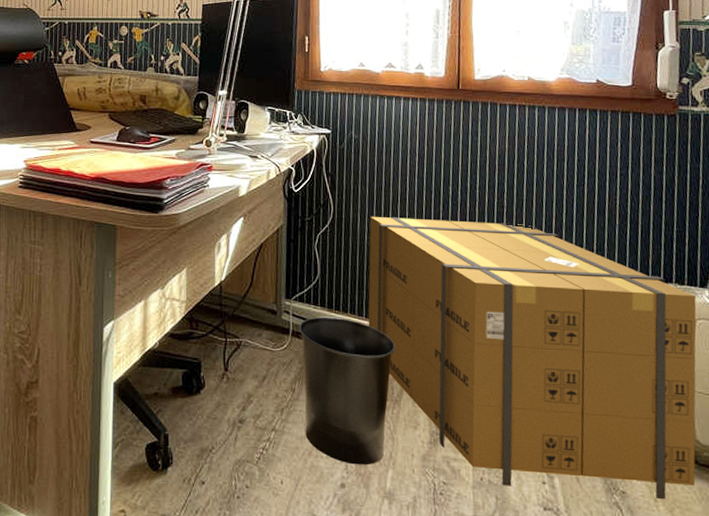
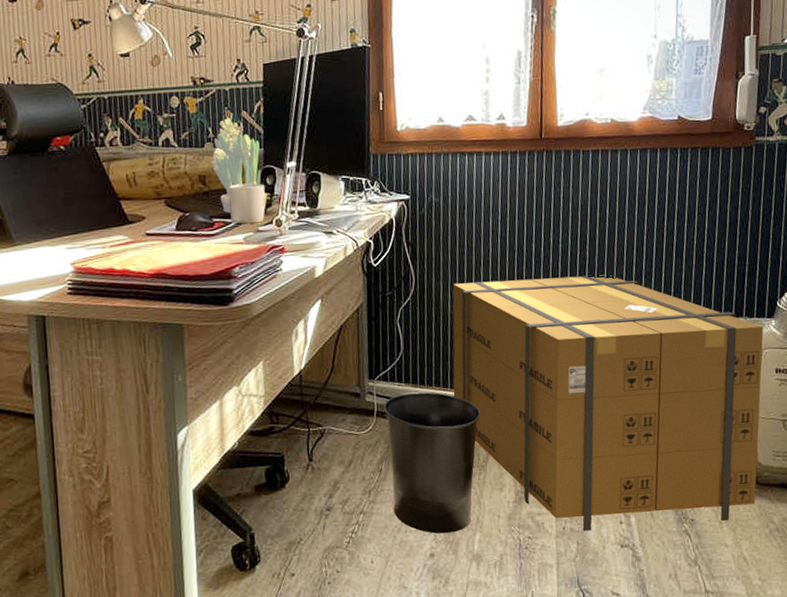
potted flower: none [152,48,199,130] -> present [211,118,267,213]
mug: none [164,105,198,142] -> present [227,183,266,225]

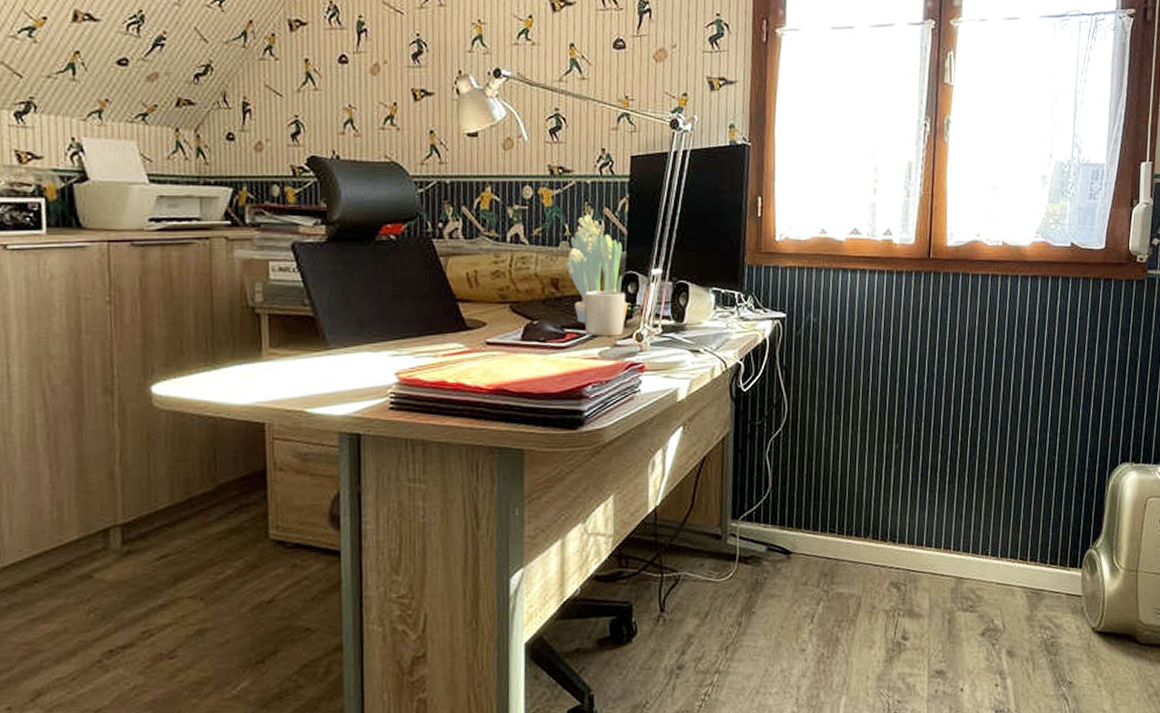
waste bin: present [384,391,480,534] -> none [747,534,852,697]
cardboard box: present [452,274,764,532] -> none [823,410,1149,695]

